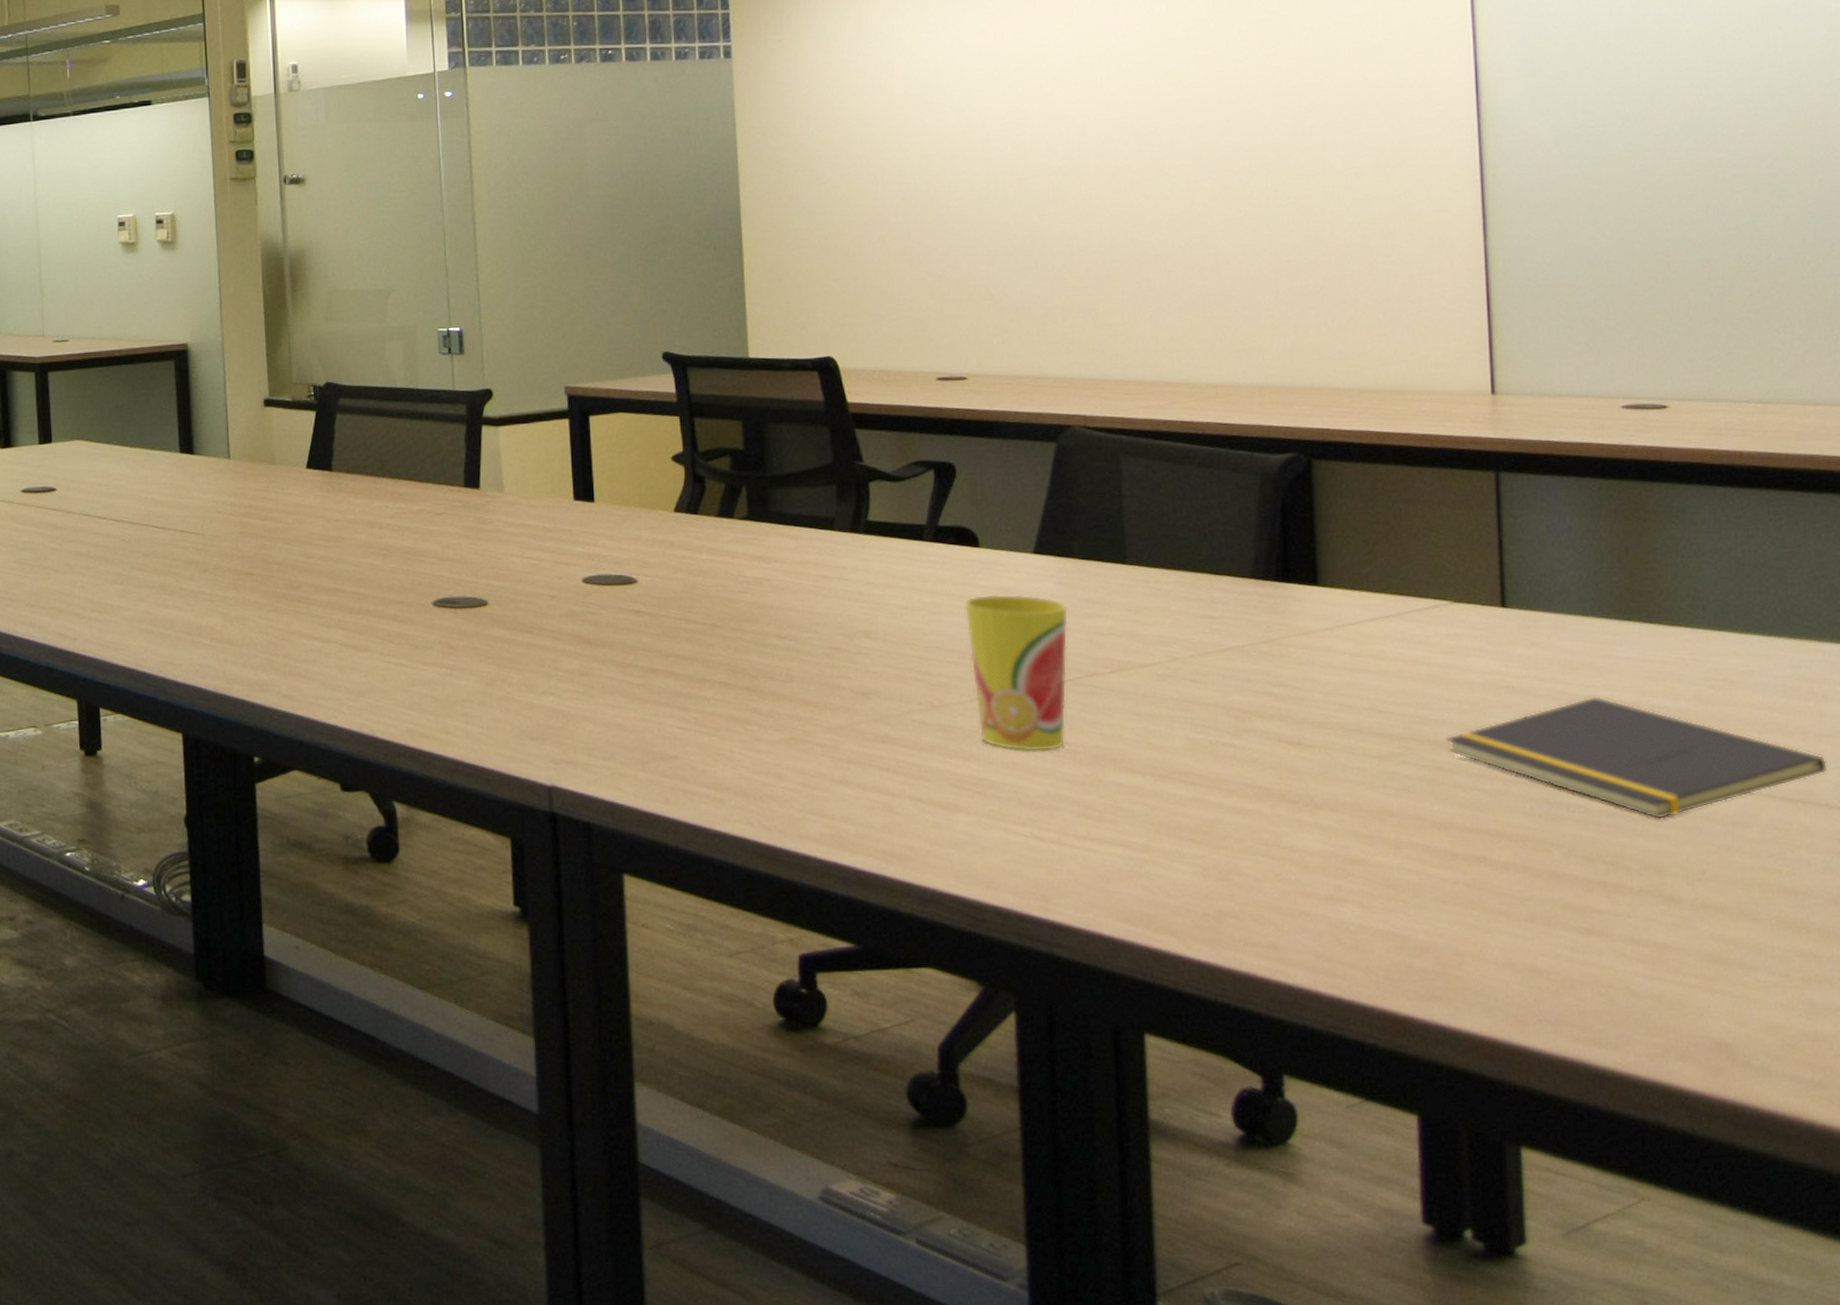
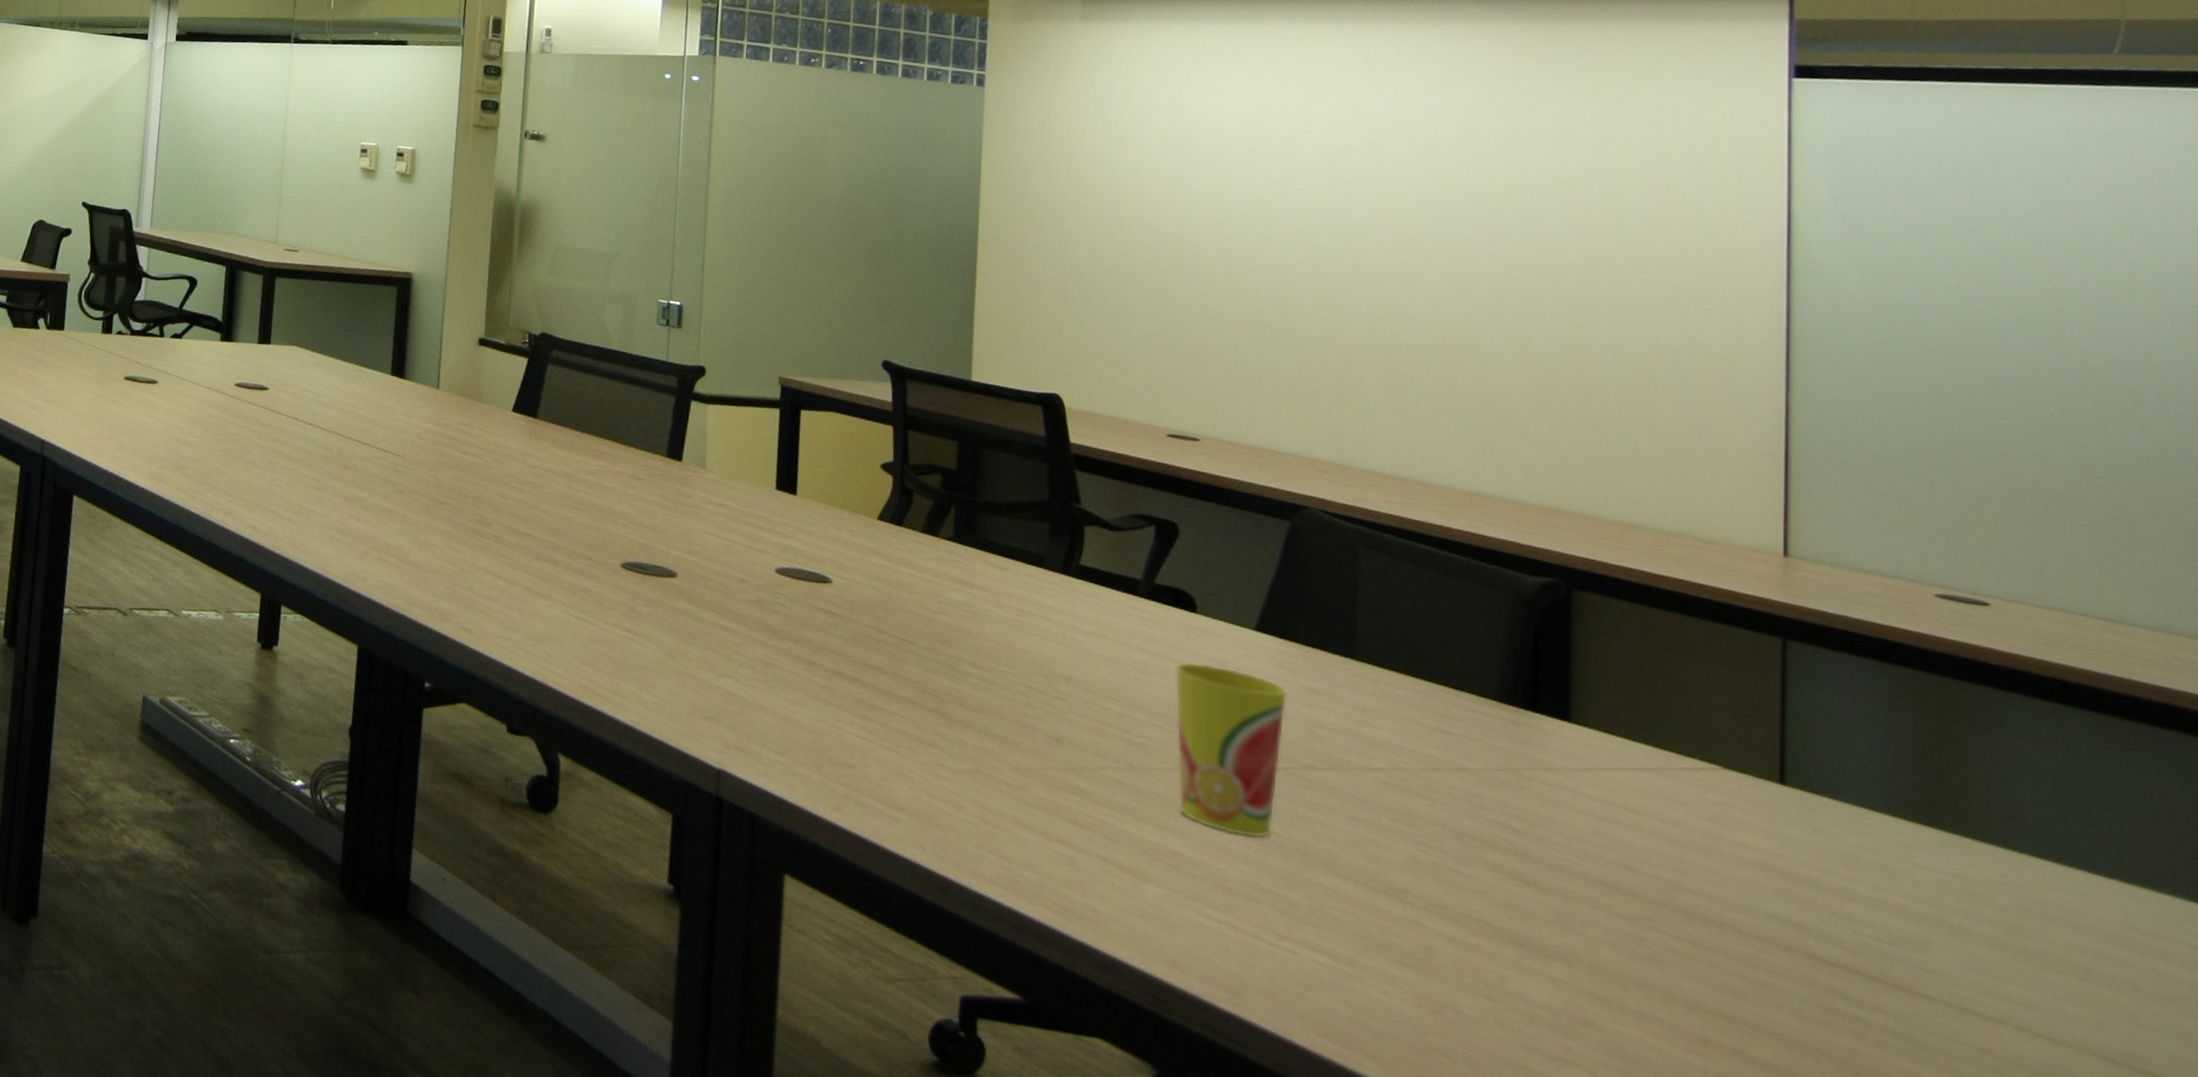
notepad: present [1446,695,1828,819] -> none [1705,900,2163,1052]

